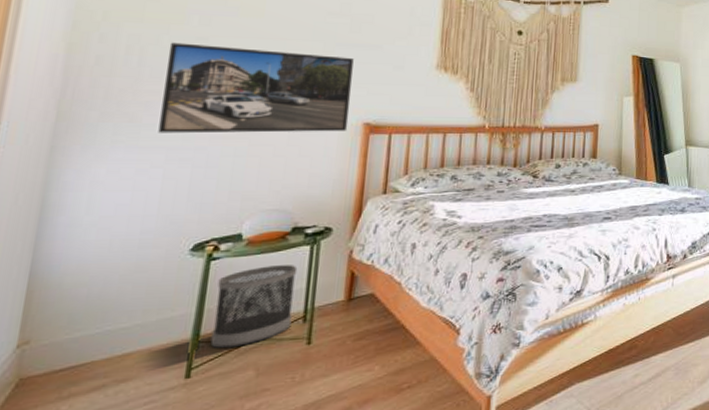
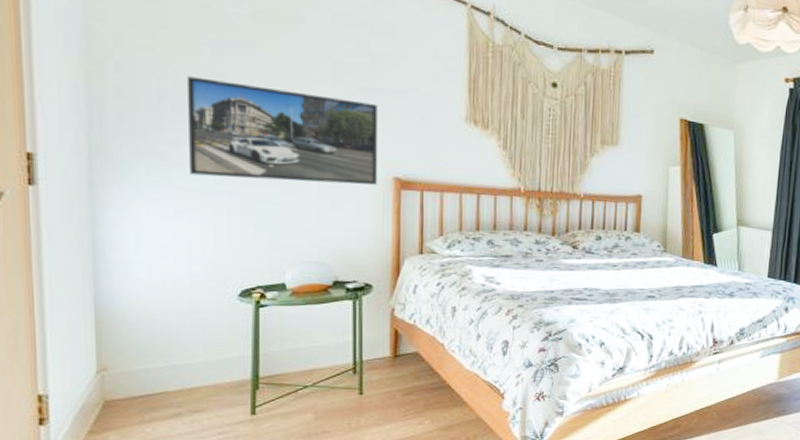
wastebasket: present [210,265,298,348] -> none [269,317,343,391]

